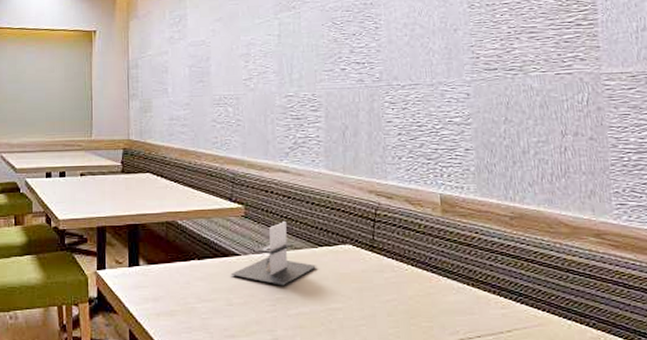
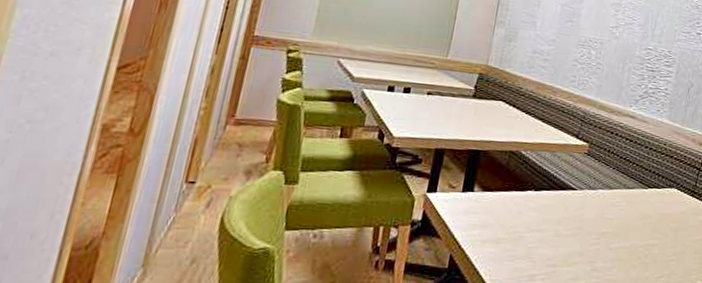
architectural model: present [230,222,317,285] -> none [564,162,644,221]

